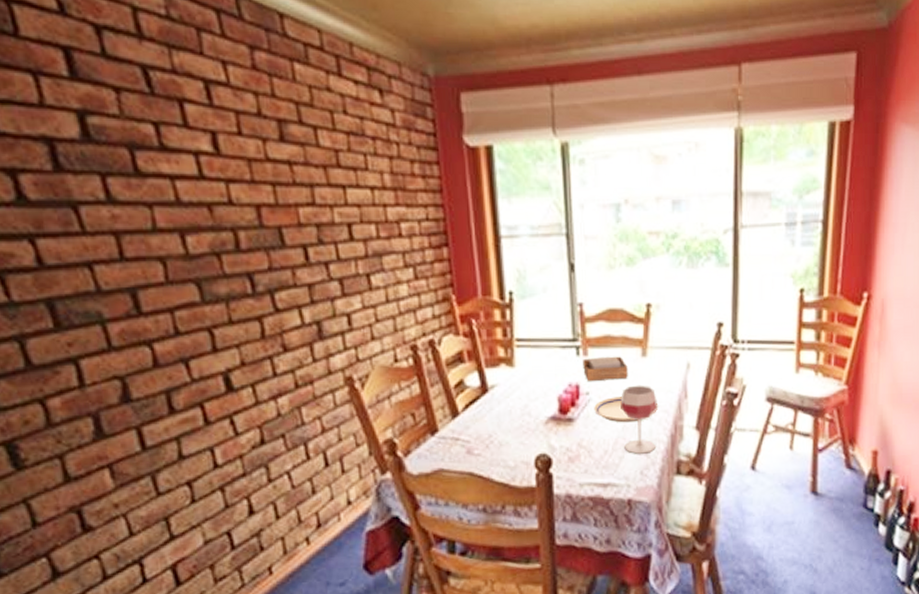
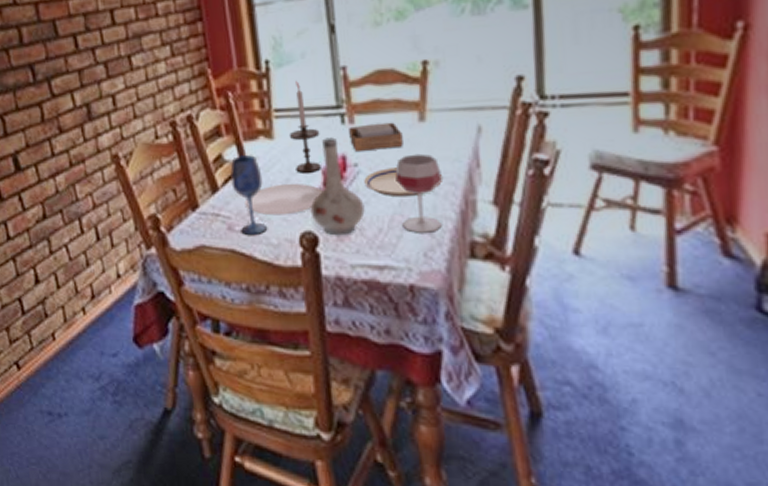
wineglass: none [471,380,506,458] -> present [230,154,268,235]
plate: none [484,409,558,440] -> present [245,183,323,216]
candlestick: none [528,312,557,400] -> present [289,80,321,173]
vase: none [545,367,594,458] -> present [310,137,365,236]

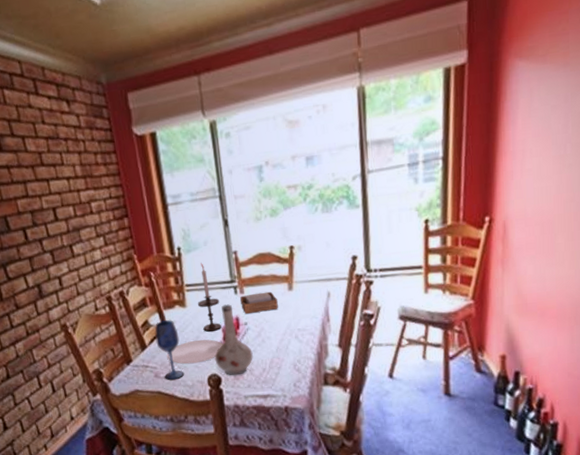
plate: present [364,167,444,198] -> none [252,324,306,346]
wineglass: present [395,153,443,233] -> none [273,313,306,370]

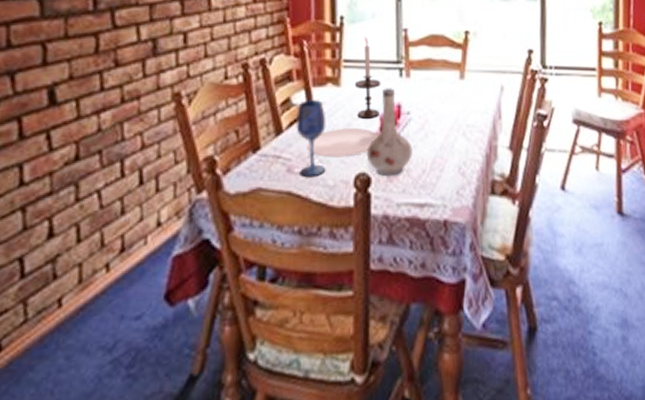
napkin holder: present [240,291,278,314] -> none [405,78,447,101]

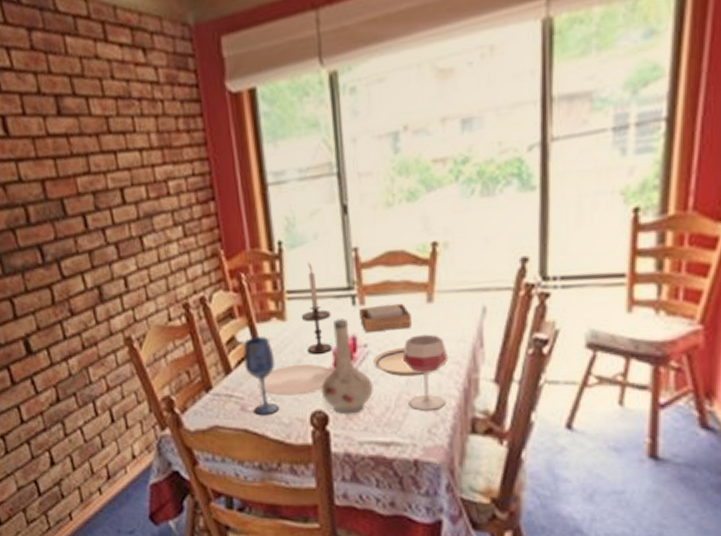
napkin holder: none [405,78,447,101] -> present [359,303,412,332]
plate: none [414,117,475,142] -> present [373,348,449,377]
wineglass: none [439,105,474,174] -> present [403,334,447,411]

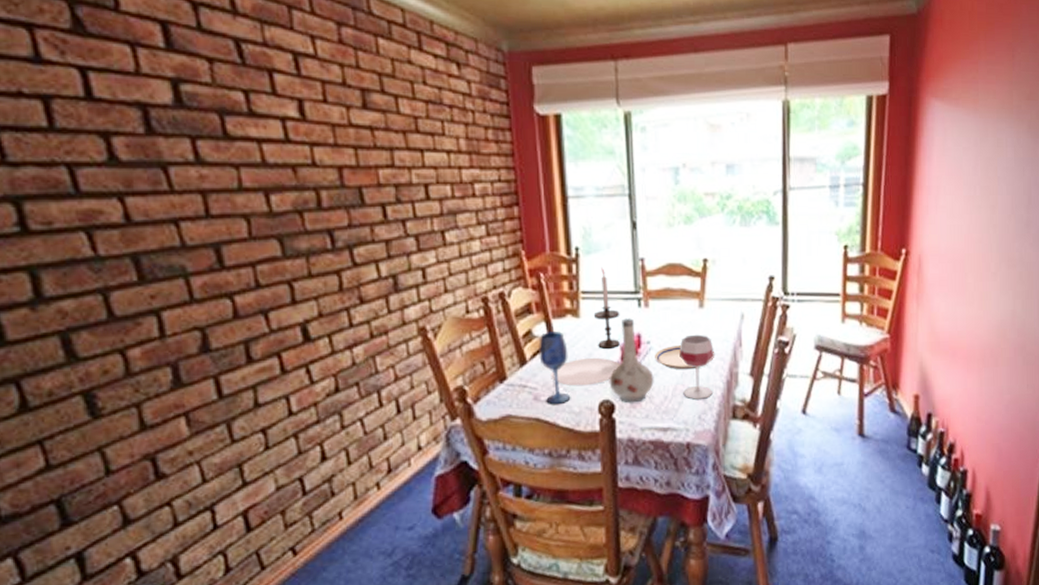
napkin holder: present [359,303,412,332] -> none [644,307,686,331]

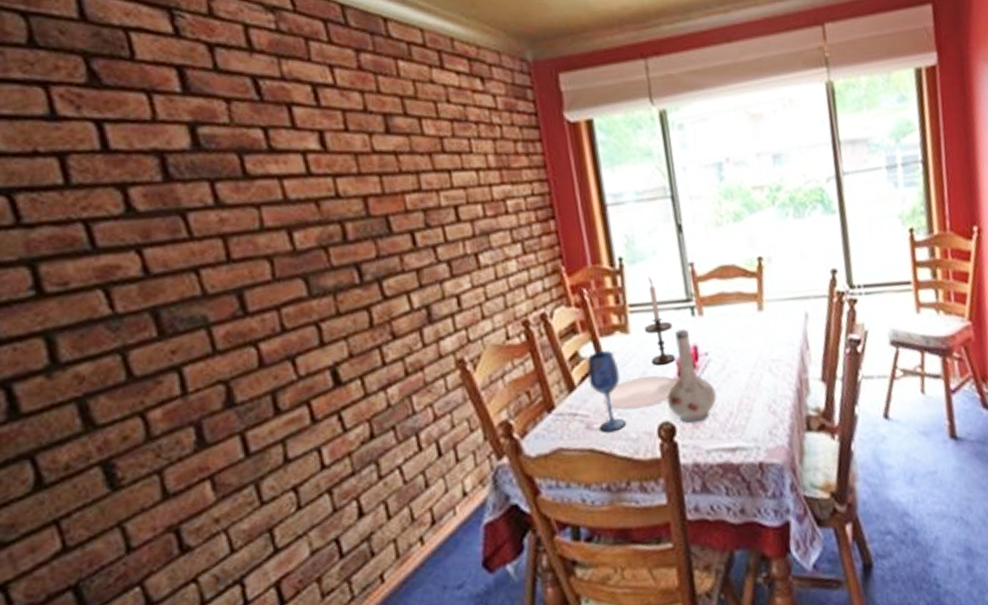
plate: present [655,345,715,370] -> none [714,354,781,382]
wineglass: present [679,334,714,400] -> none [740,340,784,413]

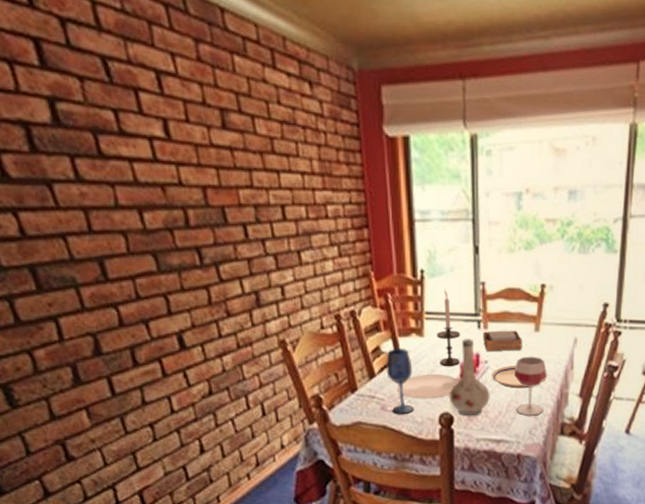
napkin holder: none [698,312,746,341] -> present [483,330,522,351]
plate: none [714,354,781,382] -> present [491,366,548,389]
wineglass: none [740,340,784,413] -> present [514,356,547,416]

